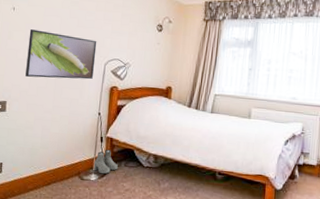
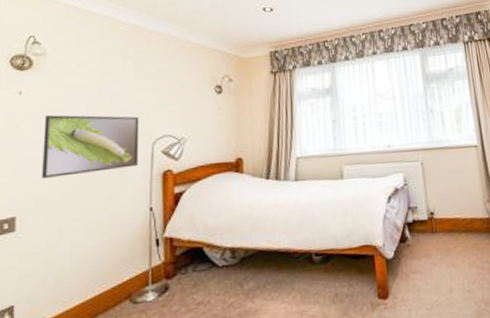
boots: present [93,149,118,175] -> none [150,253,183,290]

